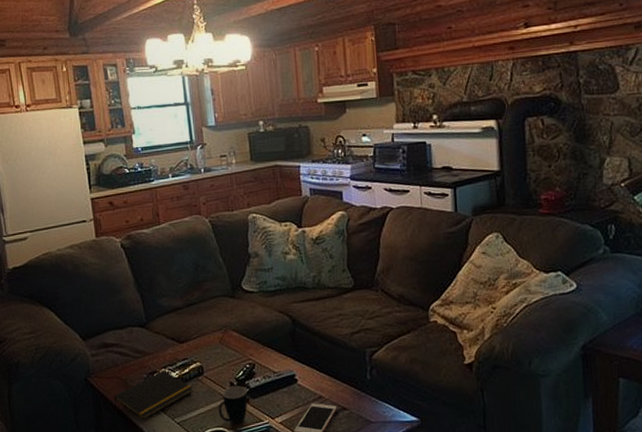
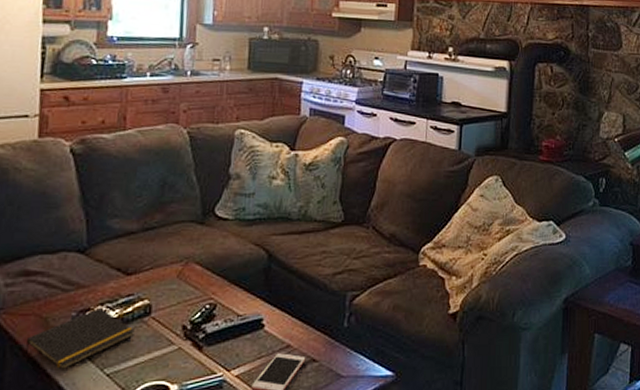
mug: present [218,385,248,425] -> none [162,330,202,377]

